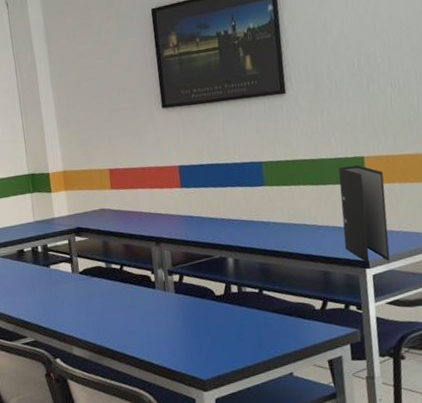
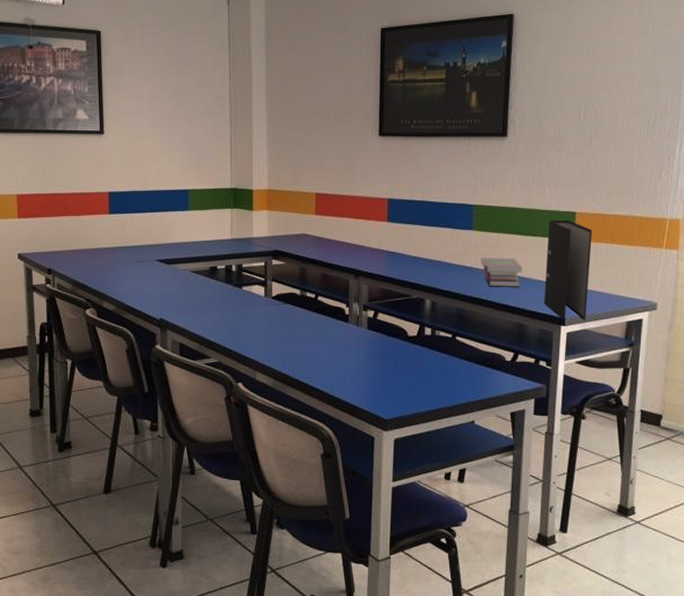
books: none [276,208,319,239] -> present [481,257,522,287]

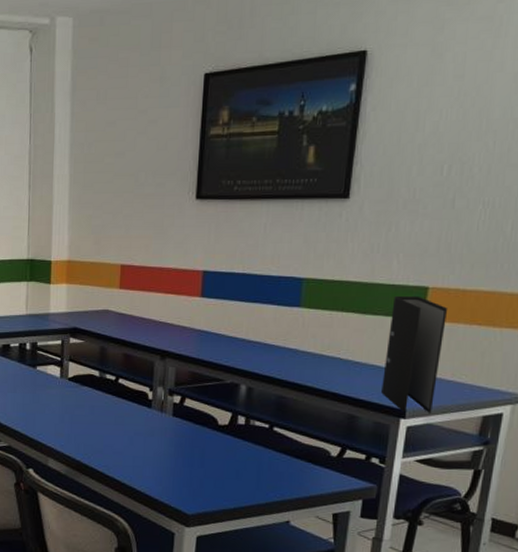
books: present [481,257,522,287] -> none [308,338,358,373]

